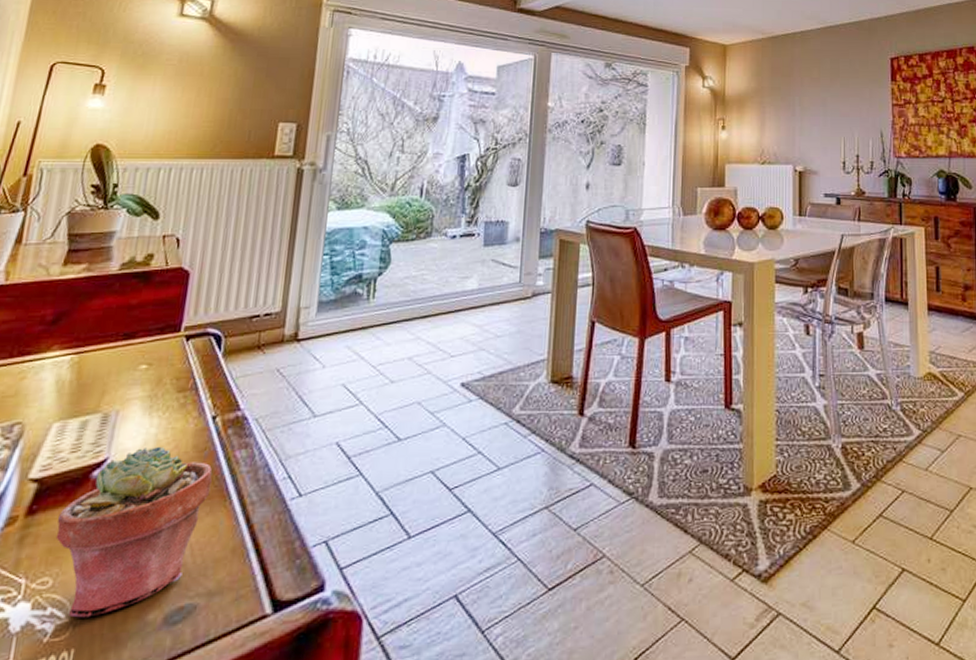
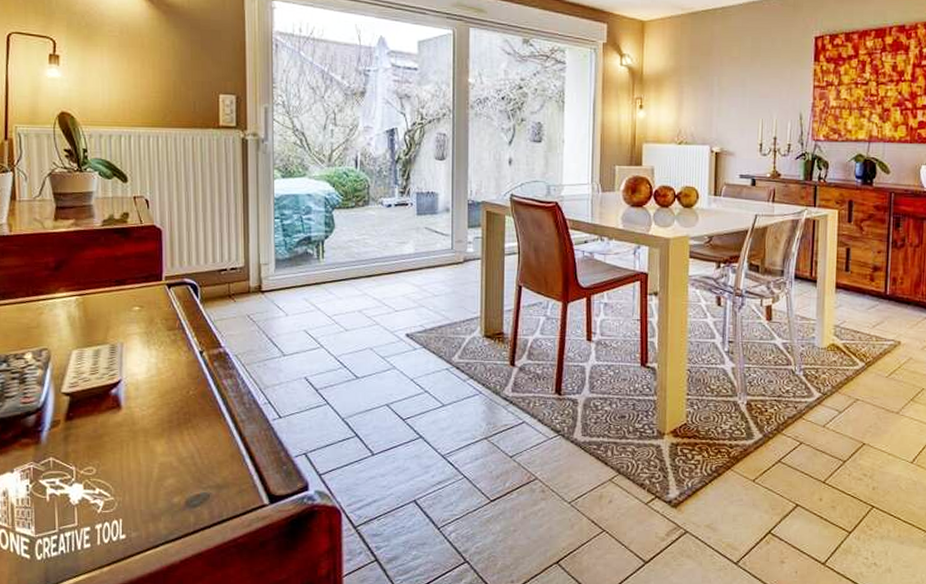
potted succulent: present [55,446,213,618] -> none [90,373,207,497]

